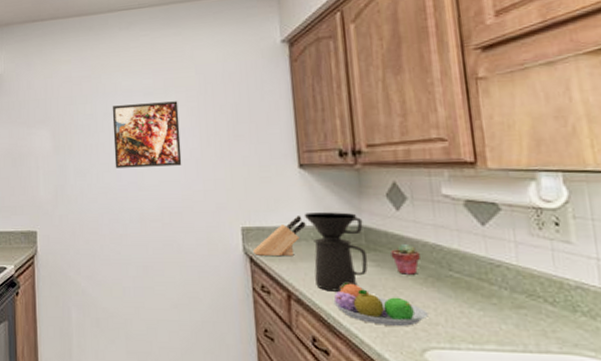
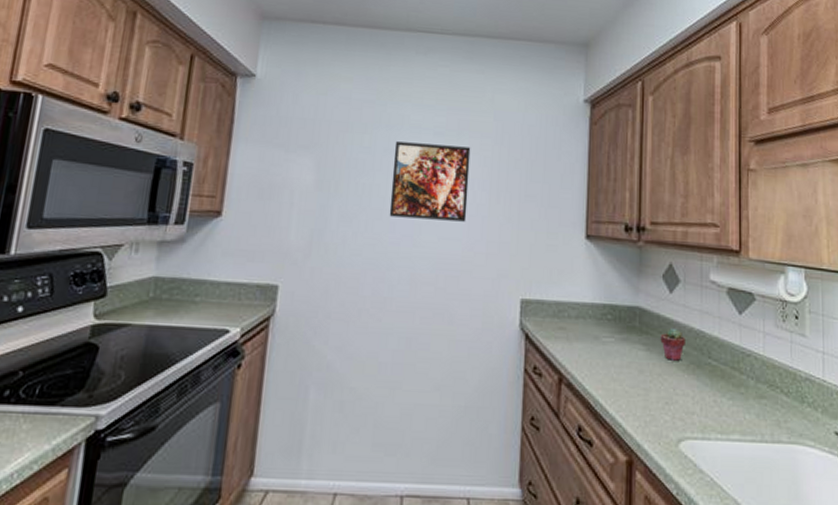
knife block: present [252,216,306,256] -> none [529,291,586,334]
coffee maker: present [303,212,368,292] -> none [584,288,639,376]
fruit bowl: present [333,283,428,326] -> none [603,367,686,415]

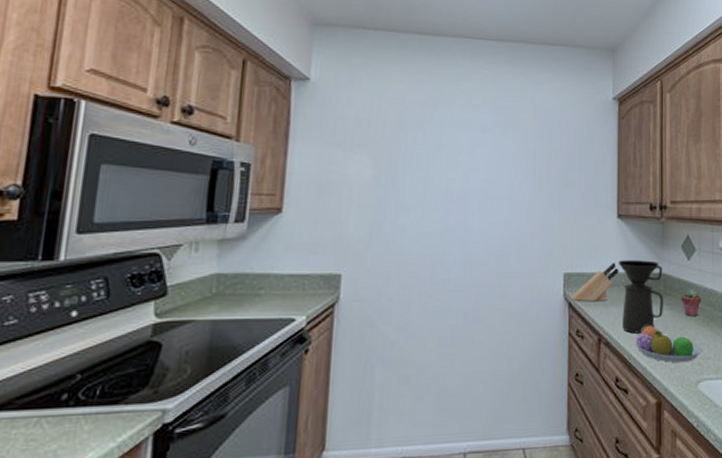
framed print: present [389,141,471,222] -> none [443,138,516,208]
knife block: none [529,291,586,334] -> present [572,263,619,301]
coffee maker: none [584,288,639,376] -> present [618,260,663,334]
fruit bowl: none [603,367,686,415] -> present [635,325,703,362]

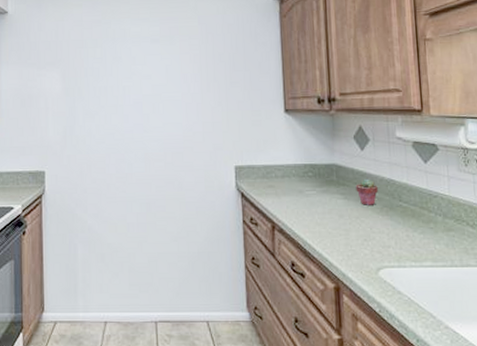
knife block: present [572,263,619,301] -> none [244,155,289,191]
coffee maker: present [618,260,663,334] -> none [287,152,337,222]
fruit bowl: present [635,325,703,362] -> none [309,214,383,249]

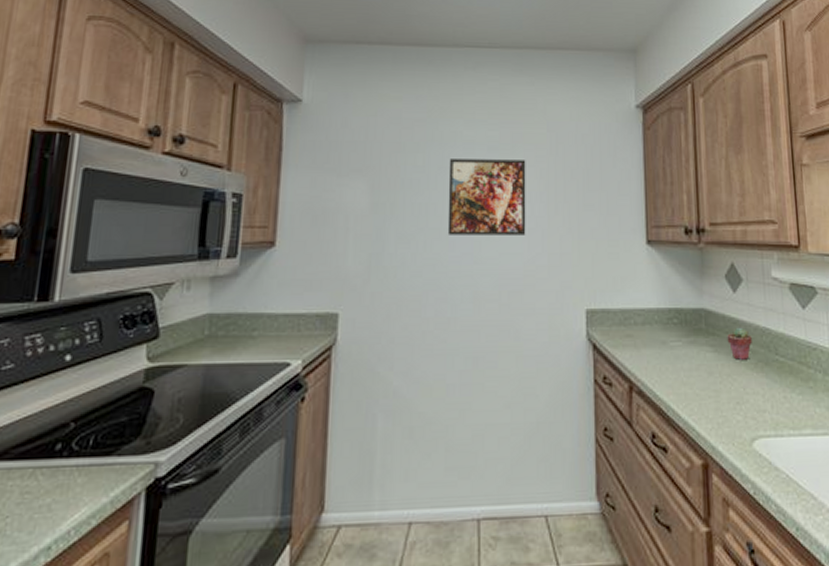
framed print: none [121,48,184,111] -> present [447,159,526,235]

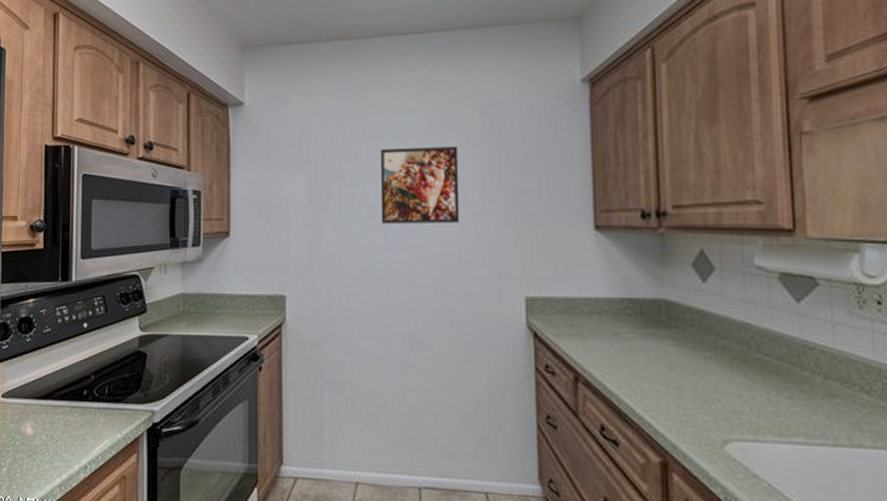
potted succulent: present [727,327,752,360] -> none [693,320,726,356]

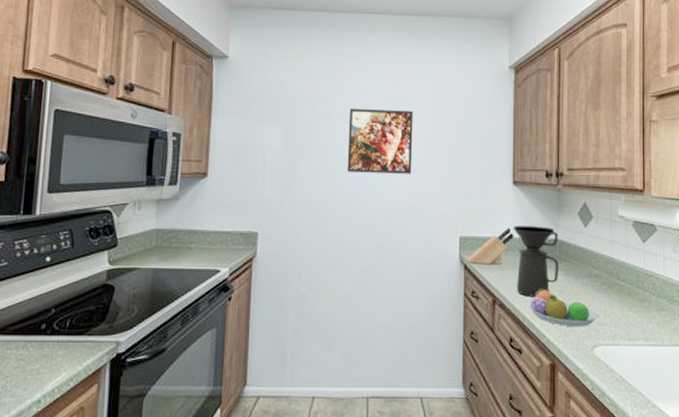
knife block: none [537,285,600,331] -> present [467,228,514,264]
coffee maker: none [597,282,667,374] -> present [513,226,559,297]
fruit bowl: none [626,364,732,415] -> present [529,289,599,326]

